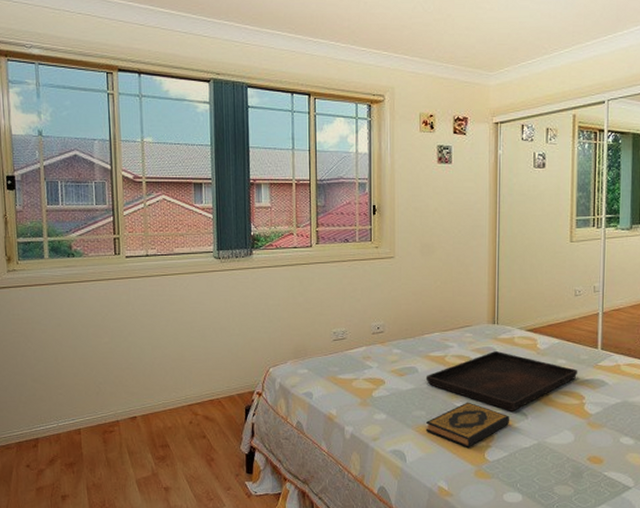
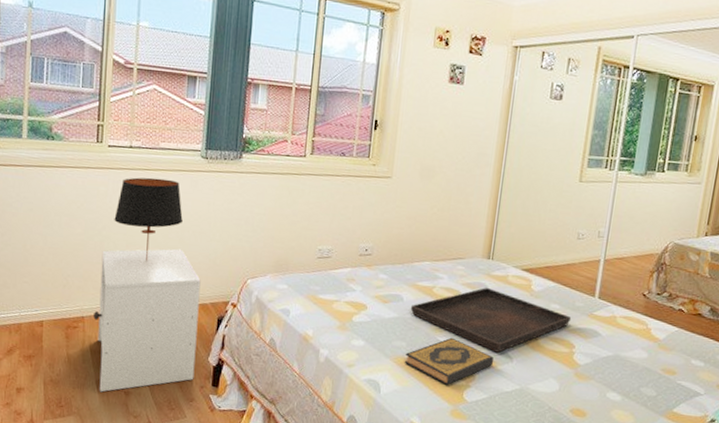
nightstand: none [128,346,229,491] -> present [93,248,201,392]
table lamp: none [138,282,203,361] -> present [114,177,183,261]

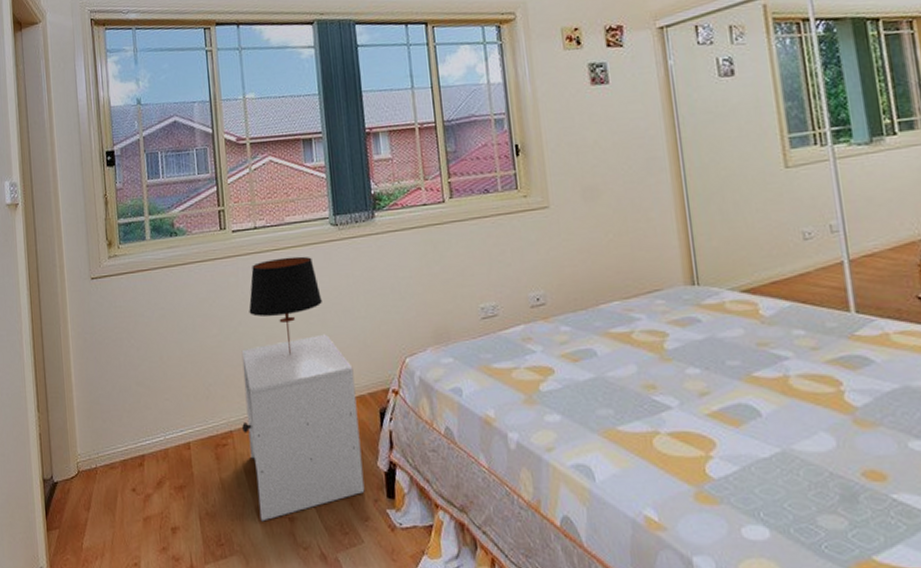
hardback book: present [404,337,494,385] -> none [615,394,736,459]
serving tray: present [410,288,572,353] -> none [608,322,827,406]

